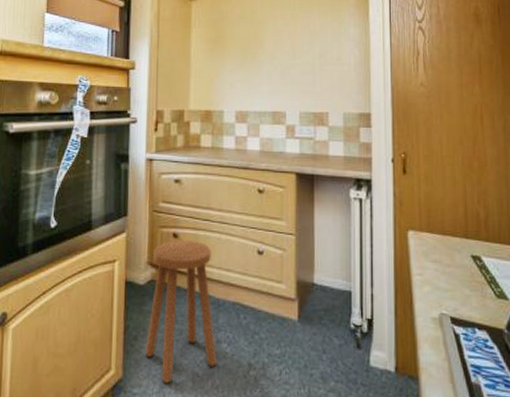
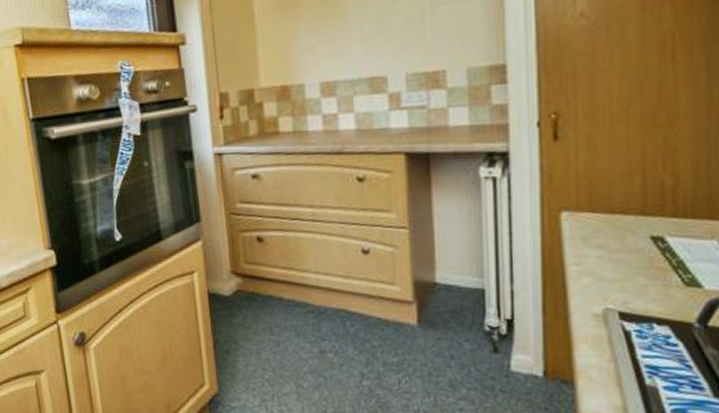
stool: present [145,240,217,384] -> none [236,244,323,397]

